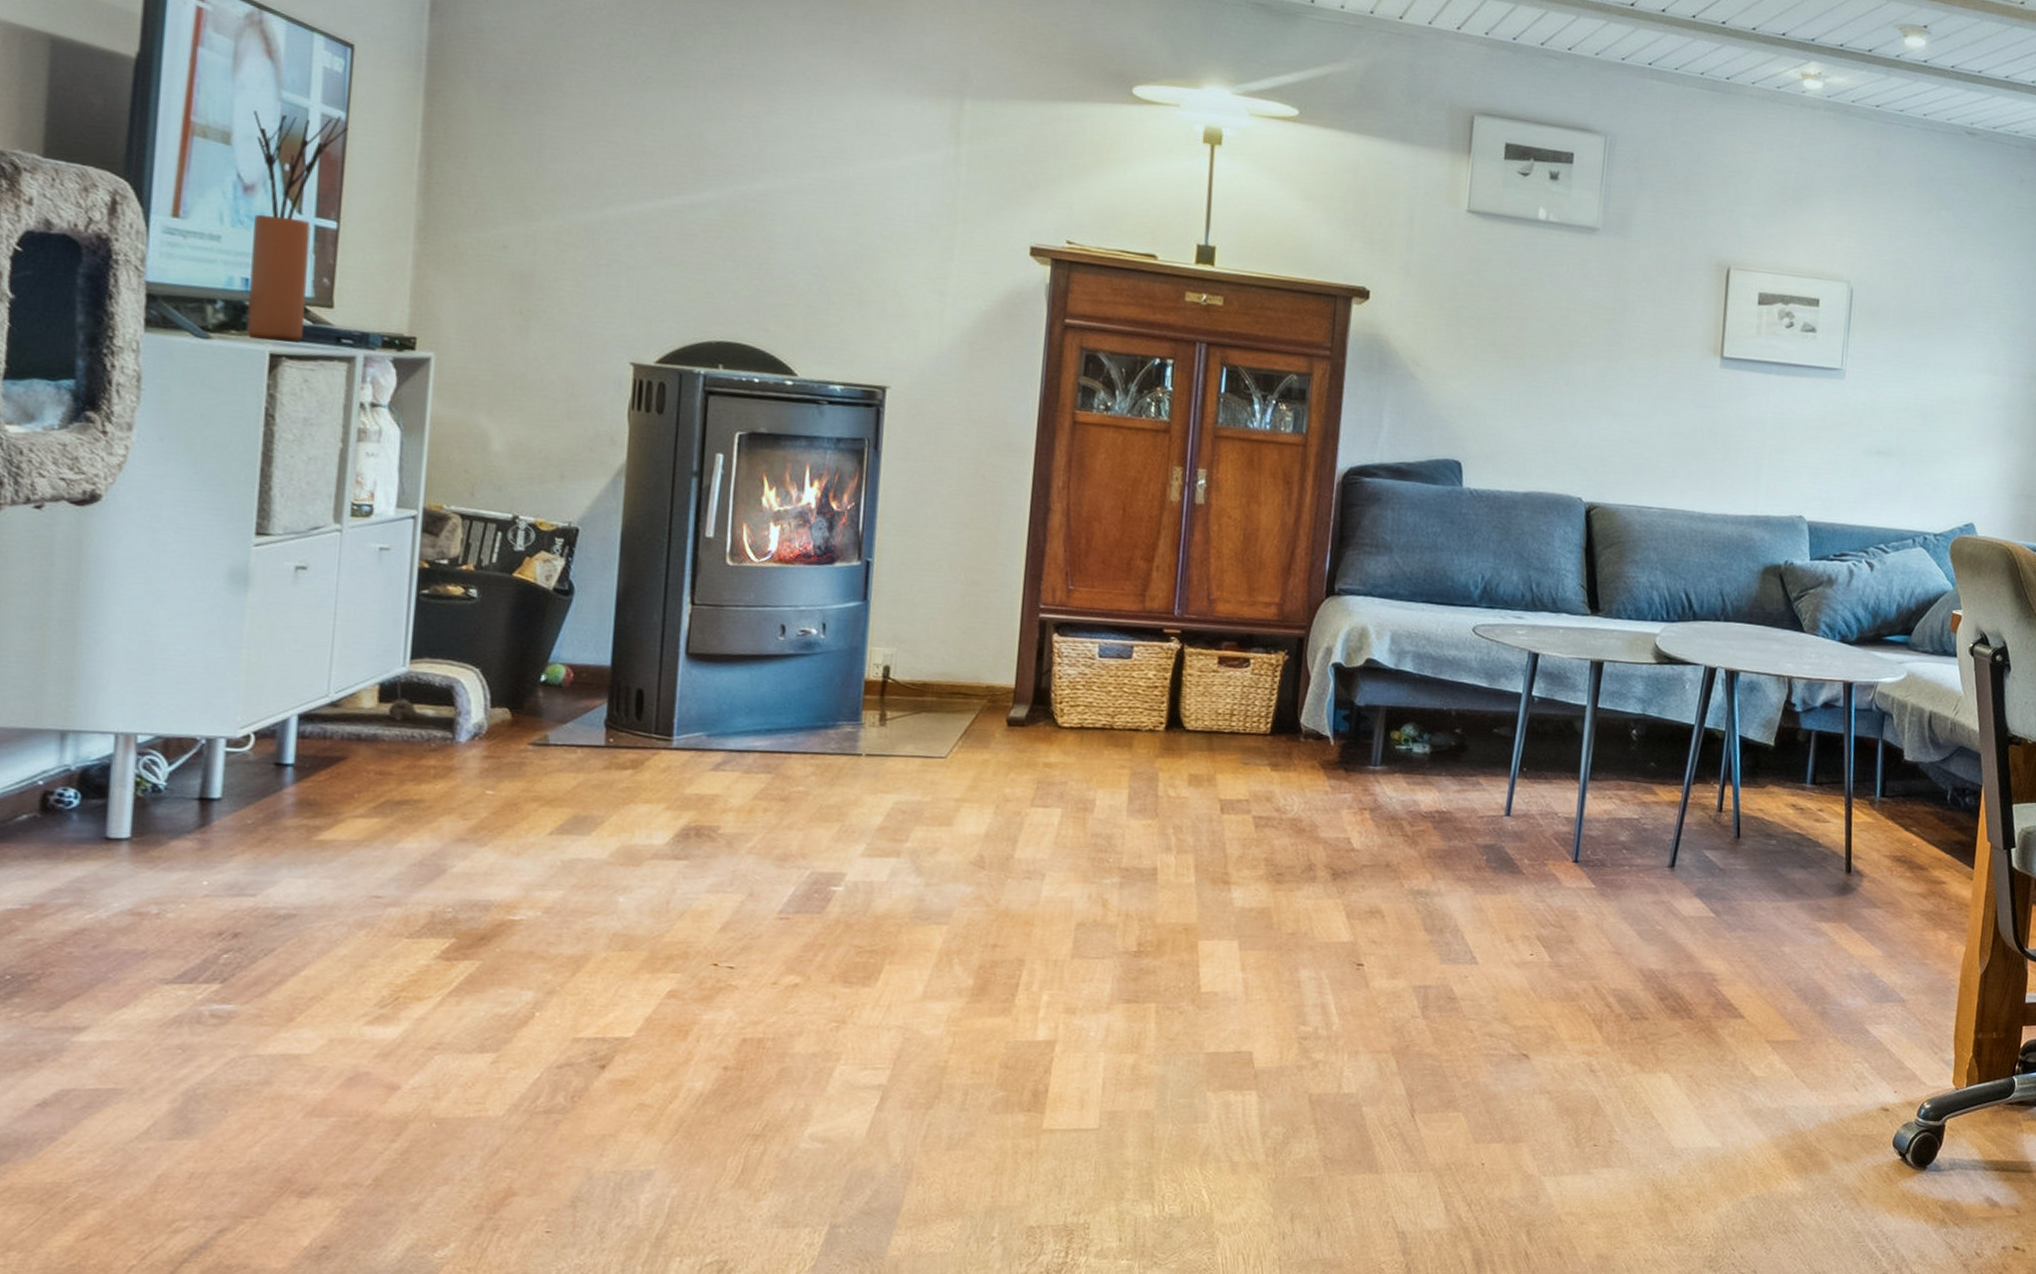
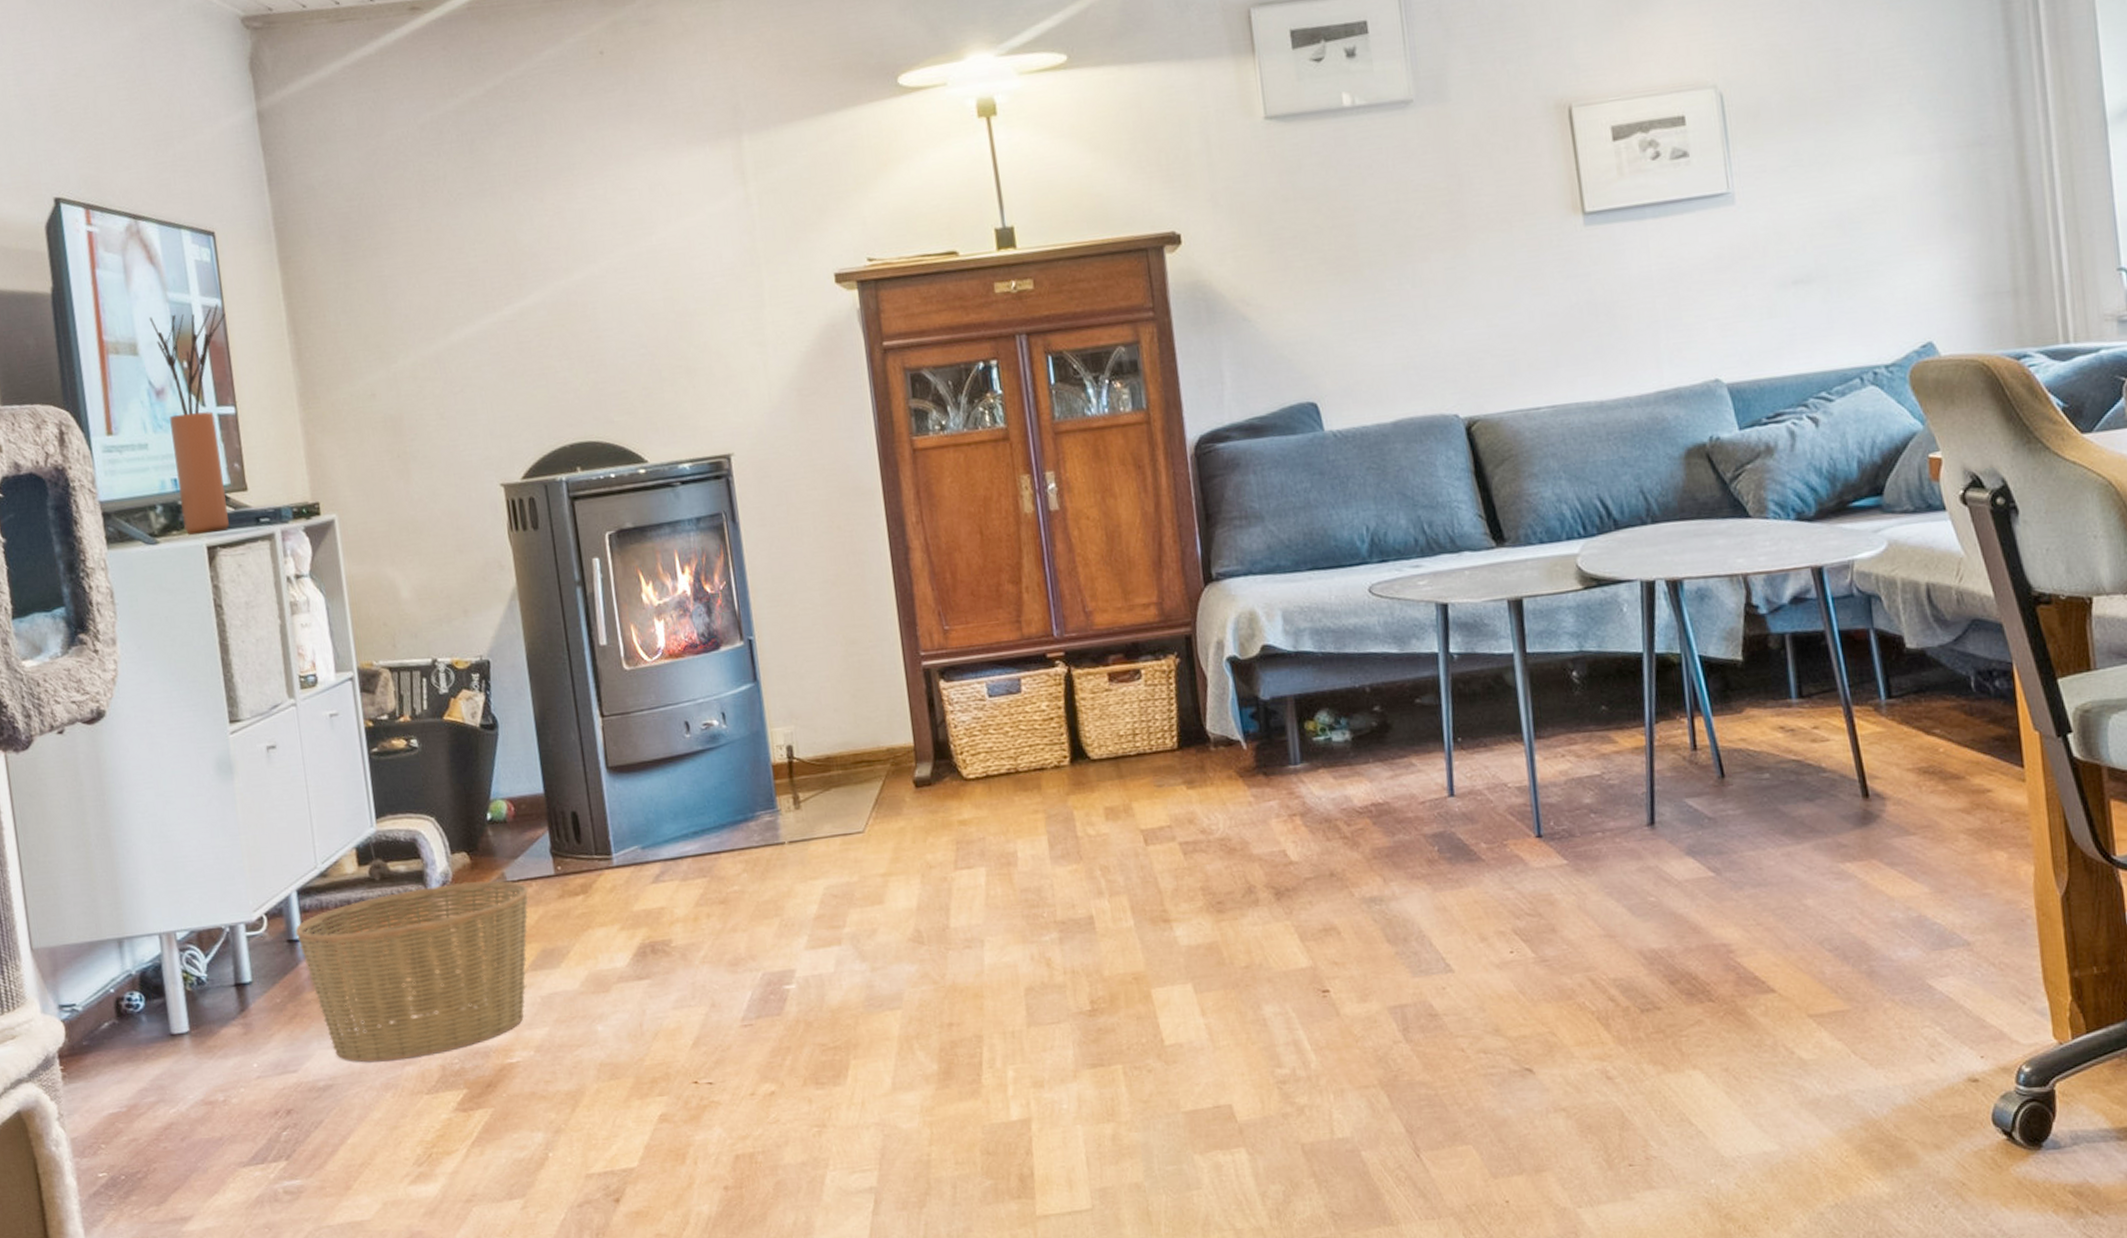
basket: none [286,735,572,901] -> present [295,881,529,1062]

